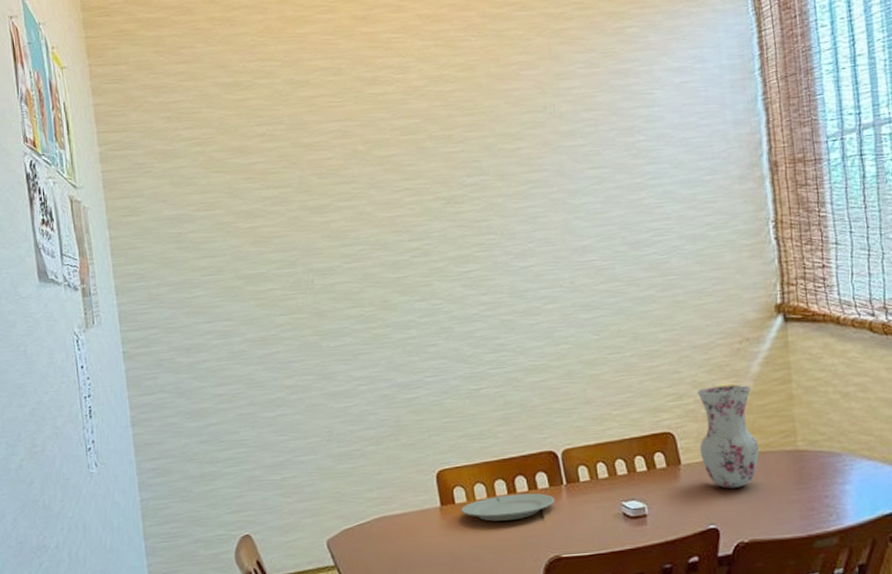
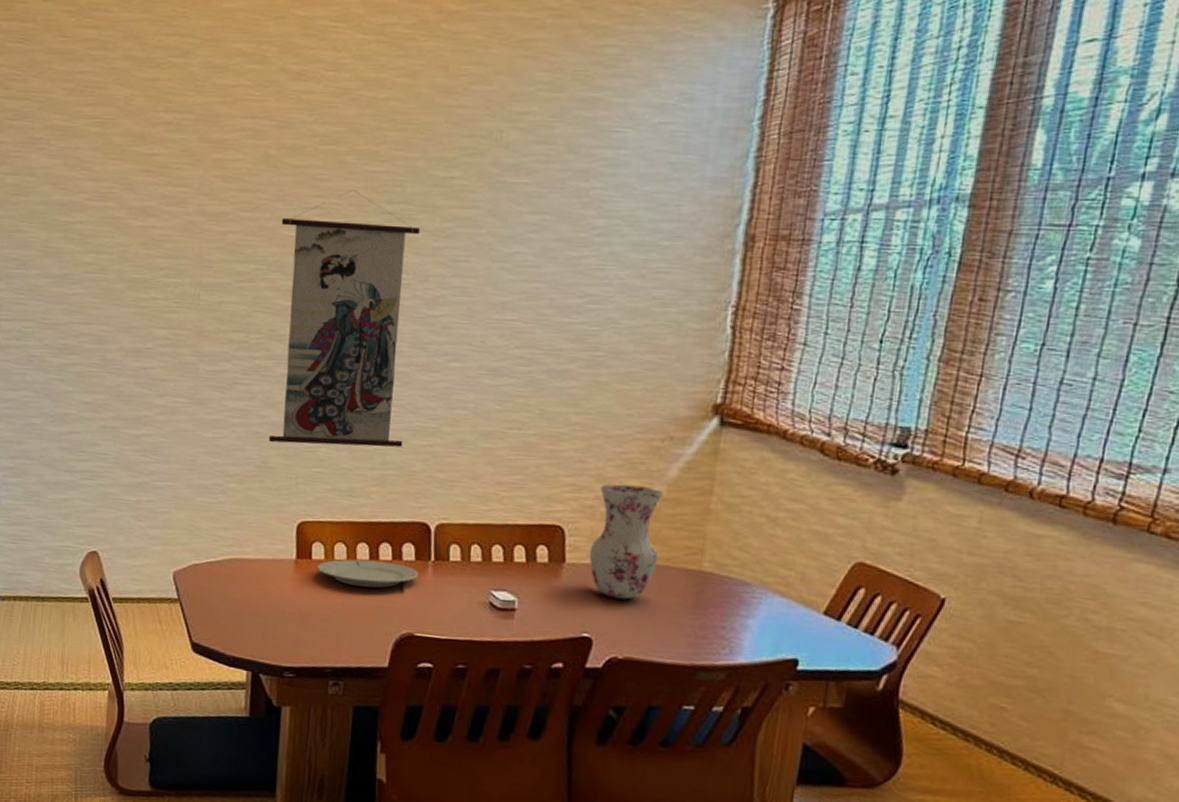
wall scroll: none [377,169,519,403] -> present [268,190,421,447]

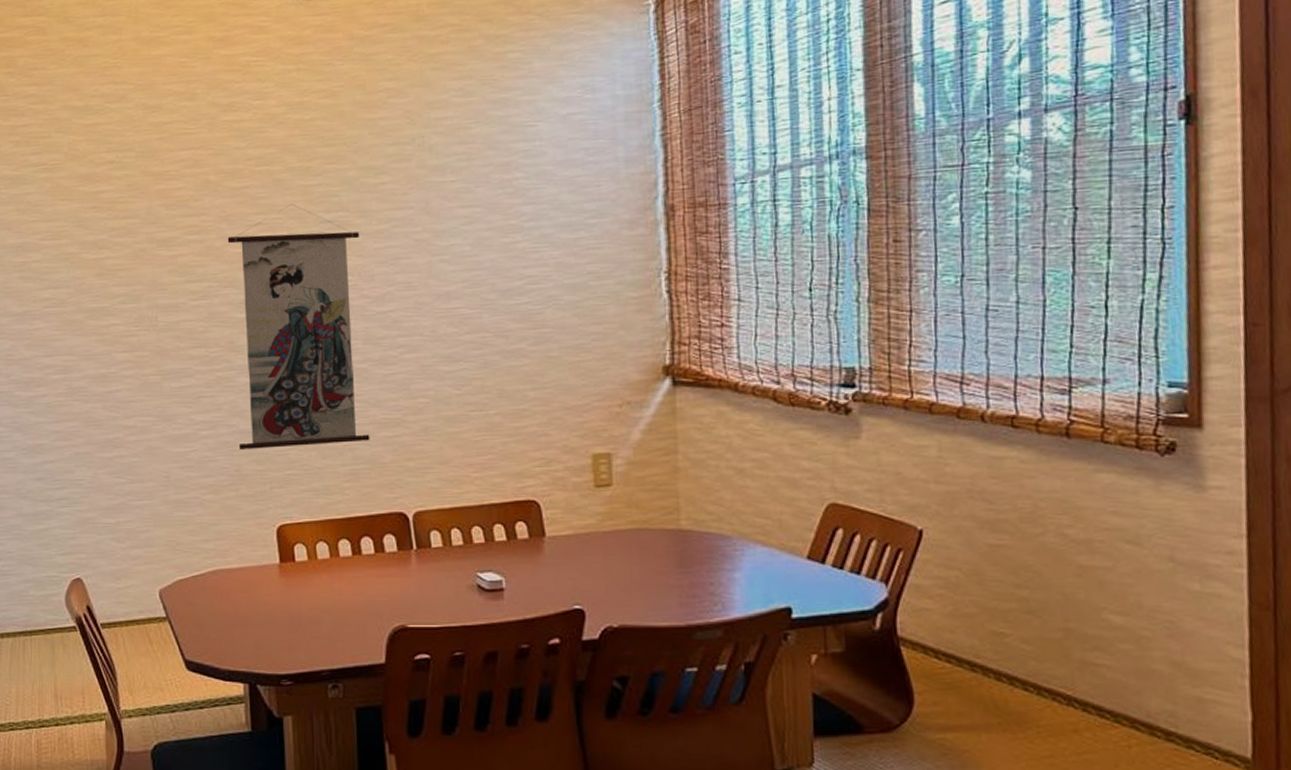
plate: present [317,559,419,588] -> none [302,555,403,583]
vase: present [589,484,663,600] -> none [567,453,636,567]

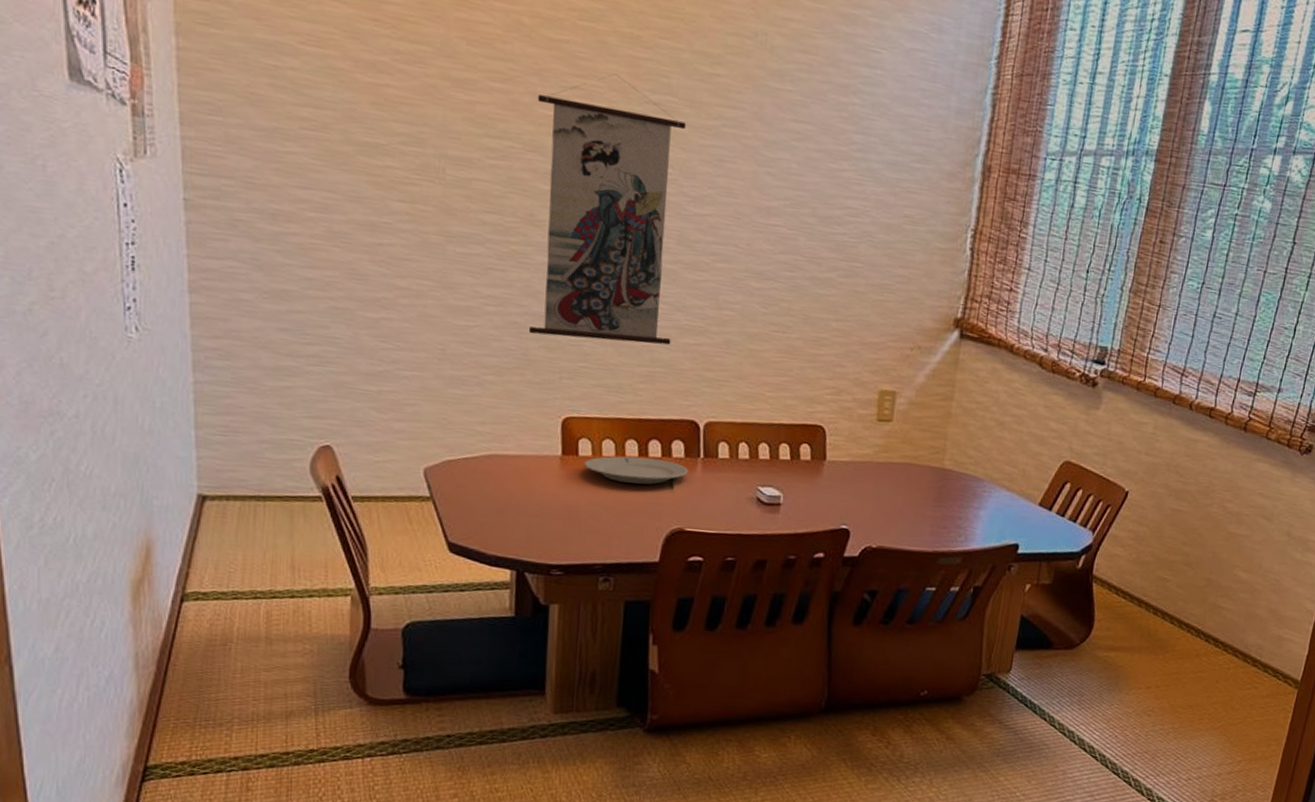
plate: none [302,555,403,583] -> present [584,456,688,485]

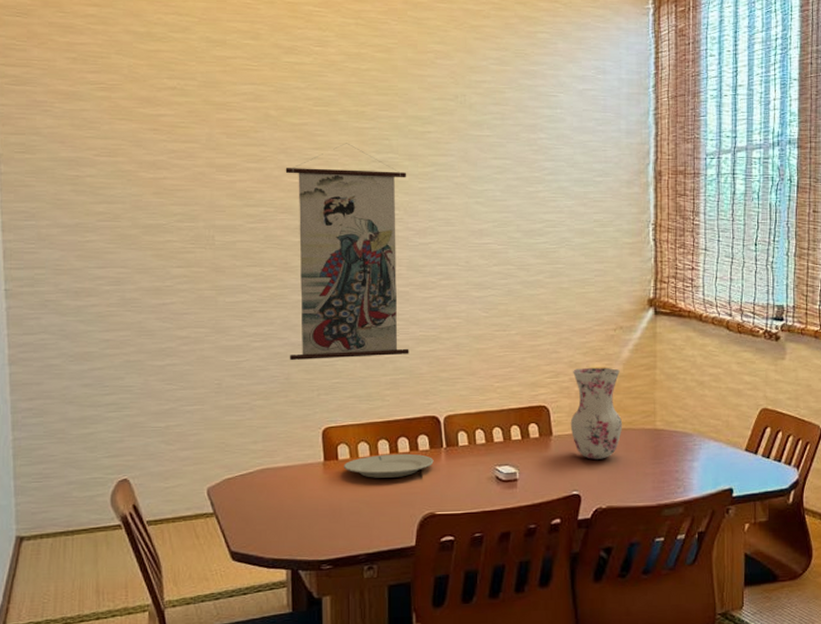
vase: none [847,388,912,494] -> present [570,367,623,460]

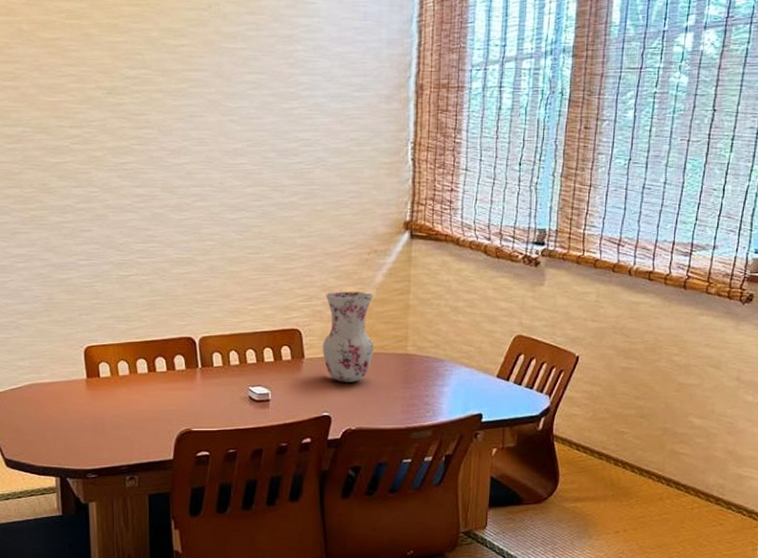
wall scroll: present [285,143,409,361] -> none [40,58,165,282]
plate: present [344,453,434,478] -> none [105,373,190,395]

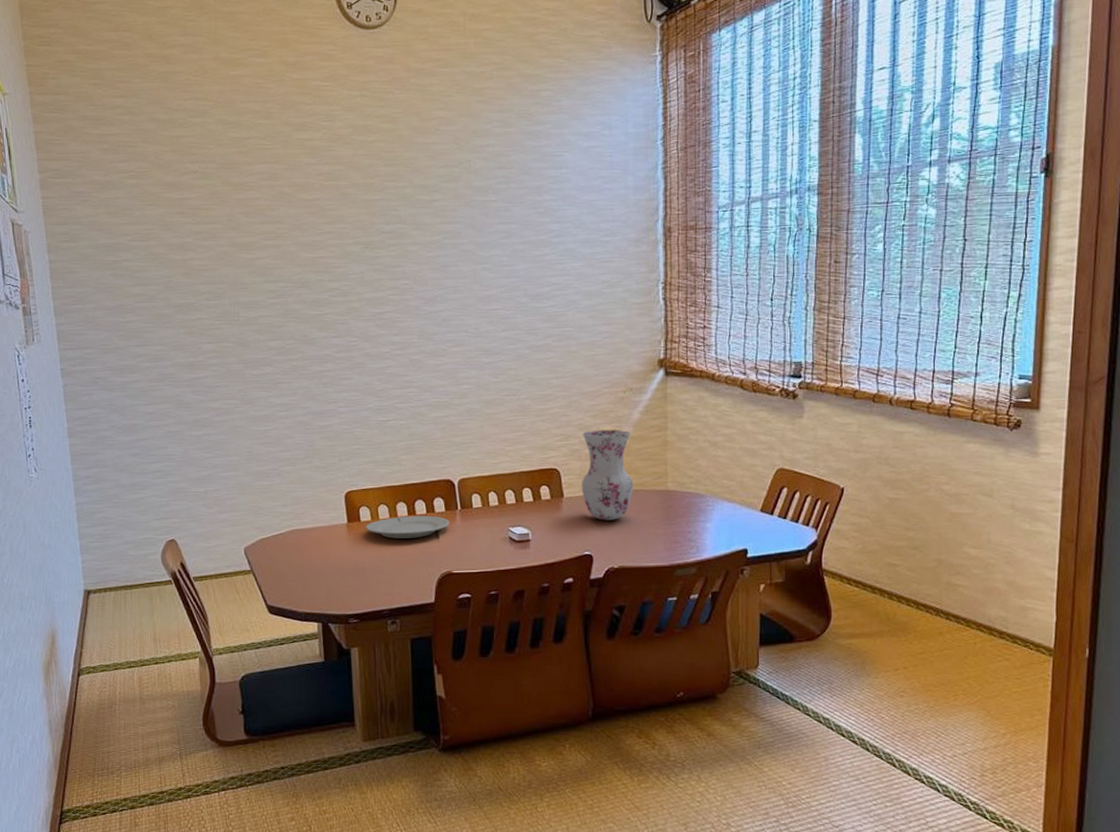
plate: none [105,373,190,395] -> present [366,515,450,539]

